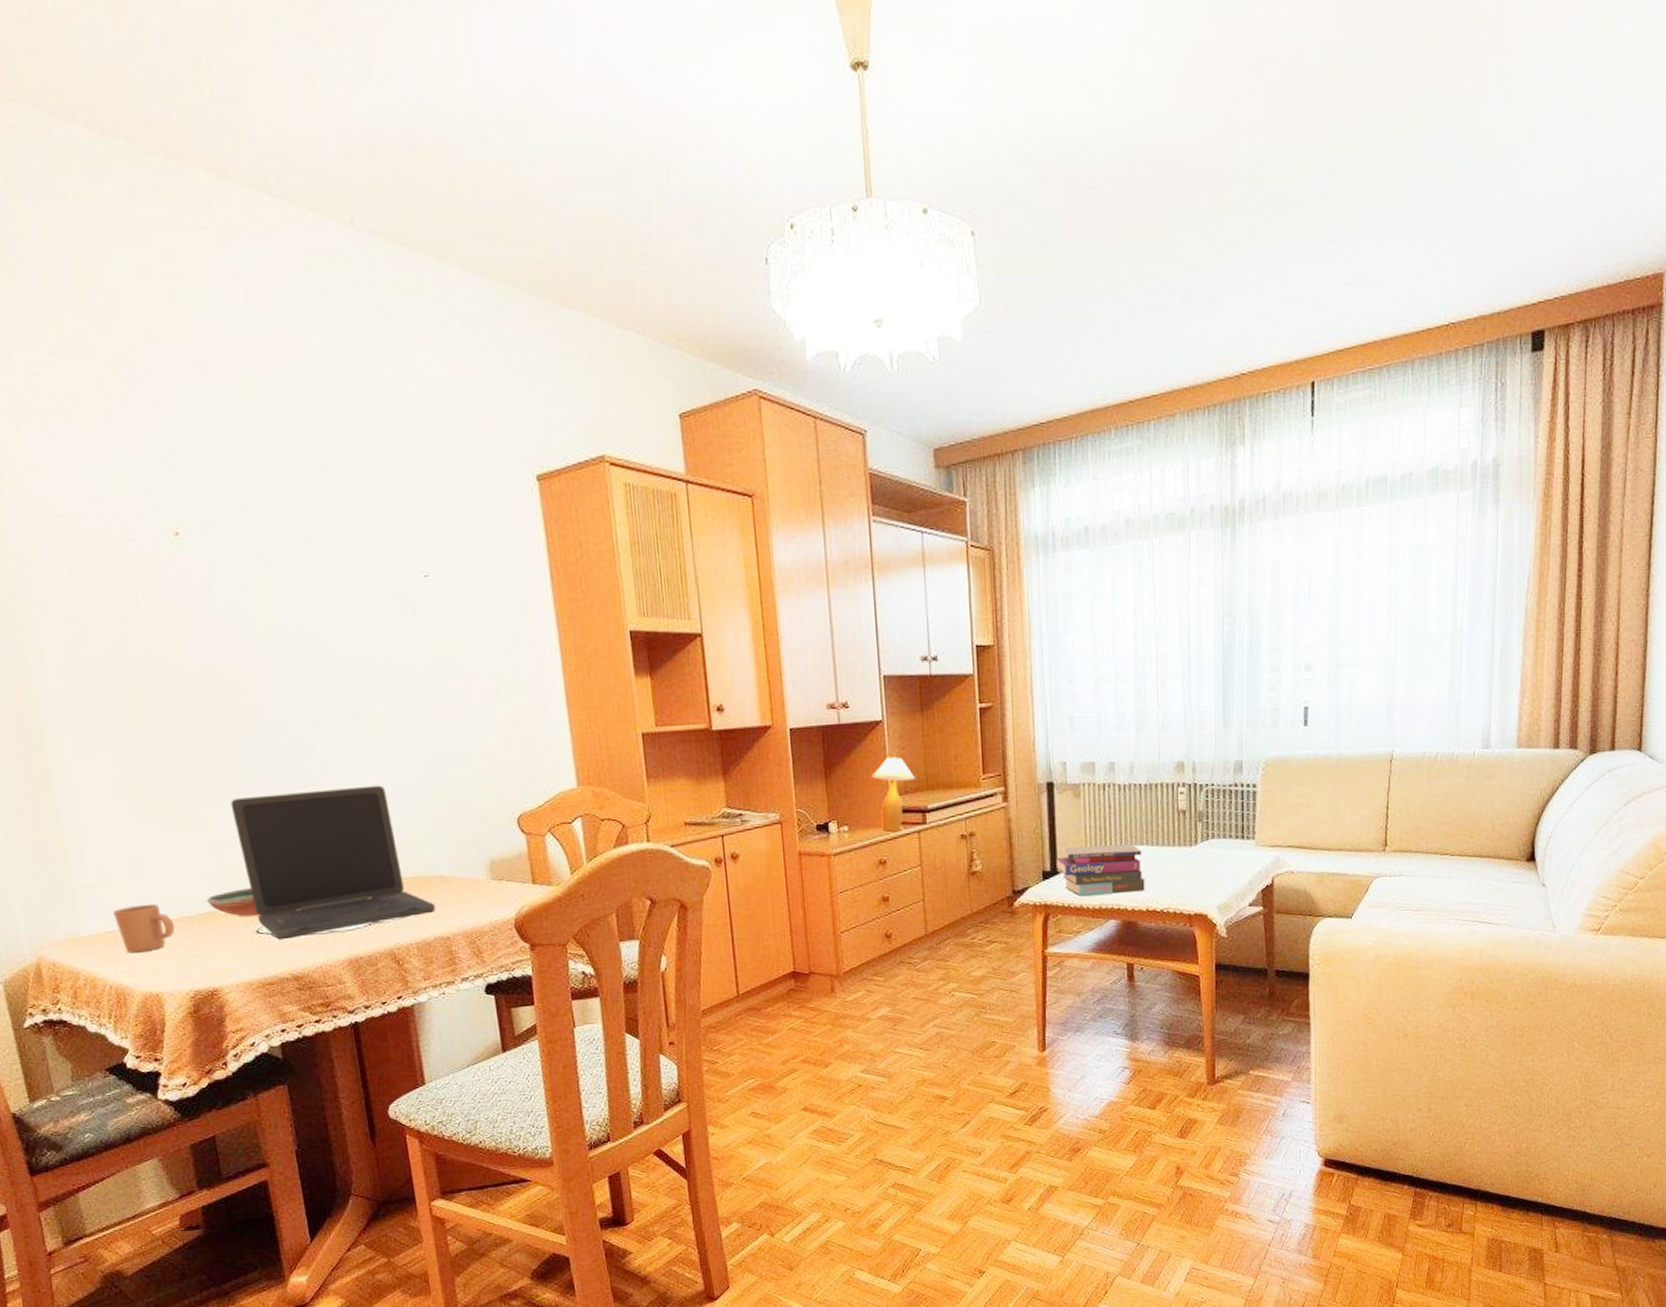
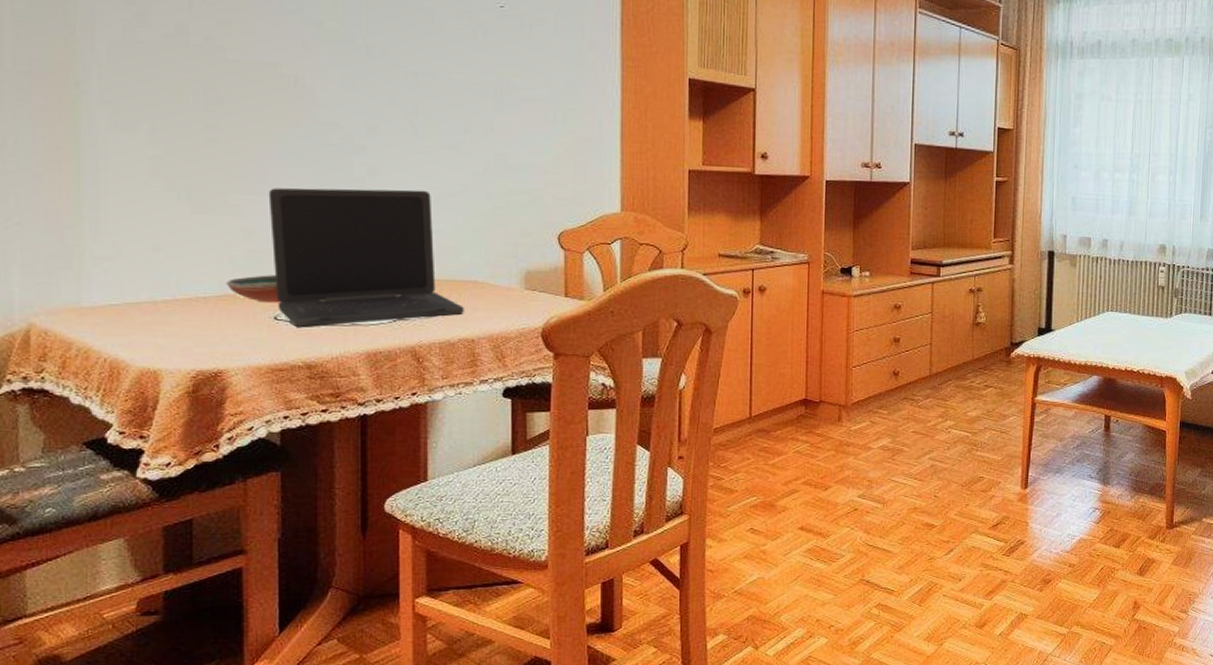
mug: present [113,903,176,953] -> none [122,281,187,328]
table lamp: present [872,752,915,833] -> none [896,211,934,282]
books: present [1056,843,1145,897] -> none [1051,309,1126,353]

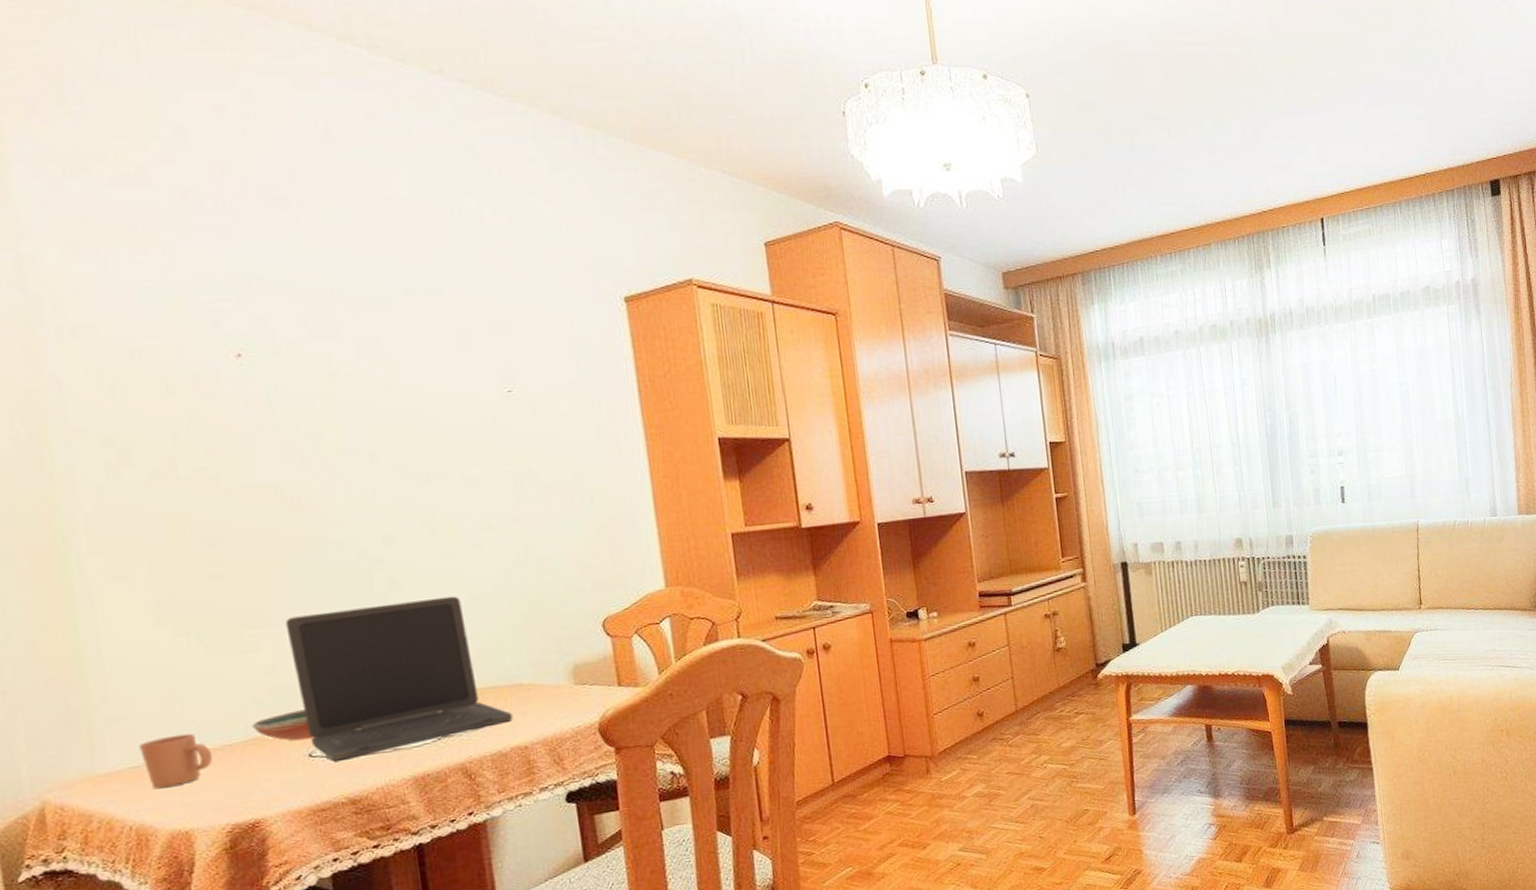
mug: none [122,281,187,328] -> present [139,733,213,789]

